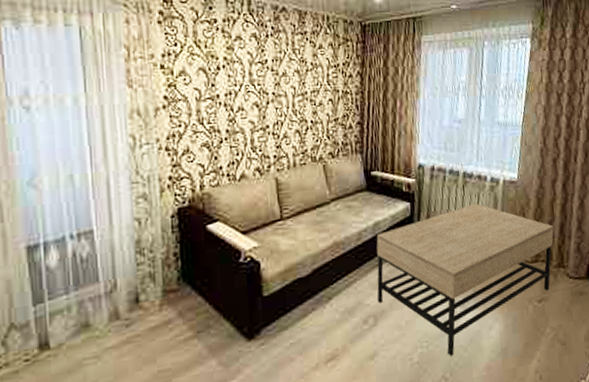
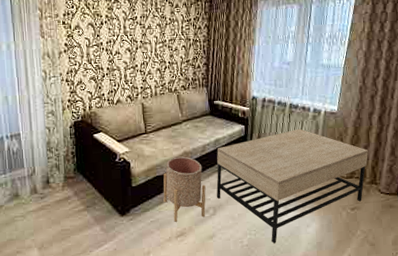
planter: none [306,248,364,341] -> present [163,156,206,222]

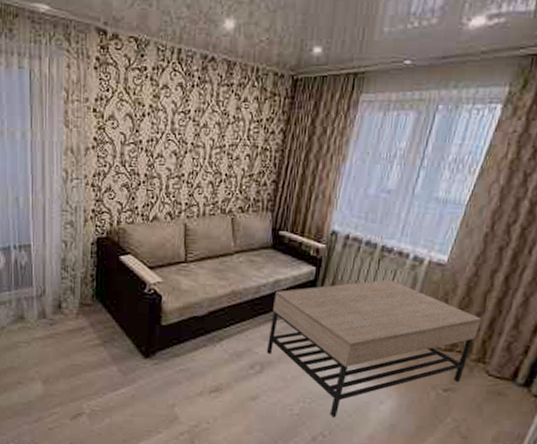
planter: present [163,156,206,222] -> none [198,296,254,374]

